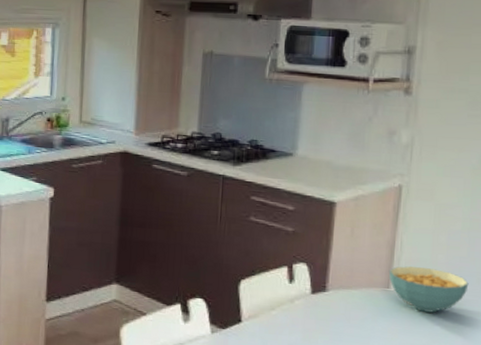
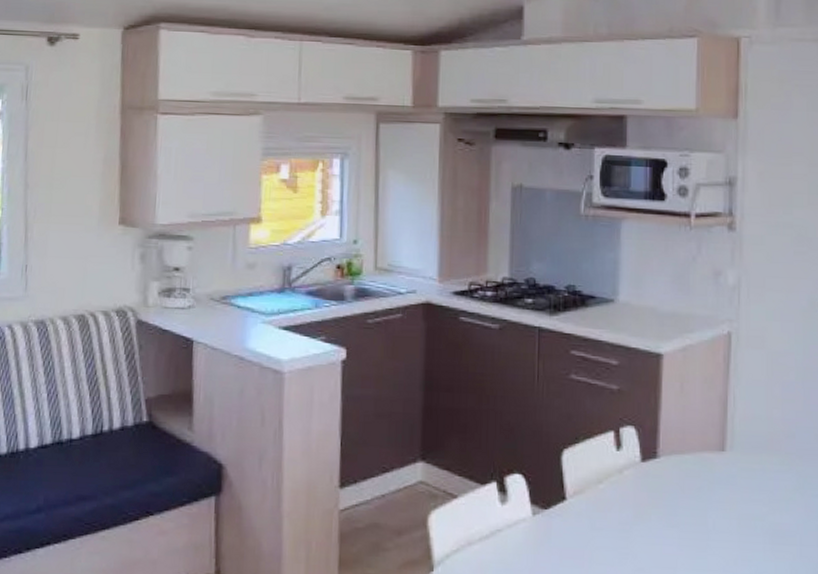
cereal bowl: present [388,266,469,313] -> none [722,424,807,477]

